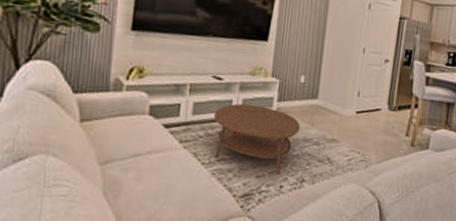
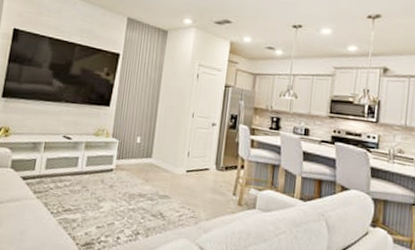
coffee table: present [214,103,300,175] -> none [62,160,136,226]

